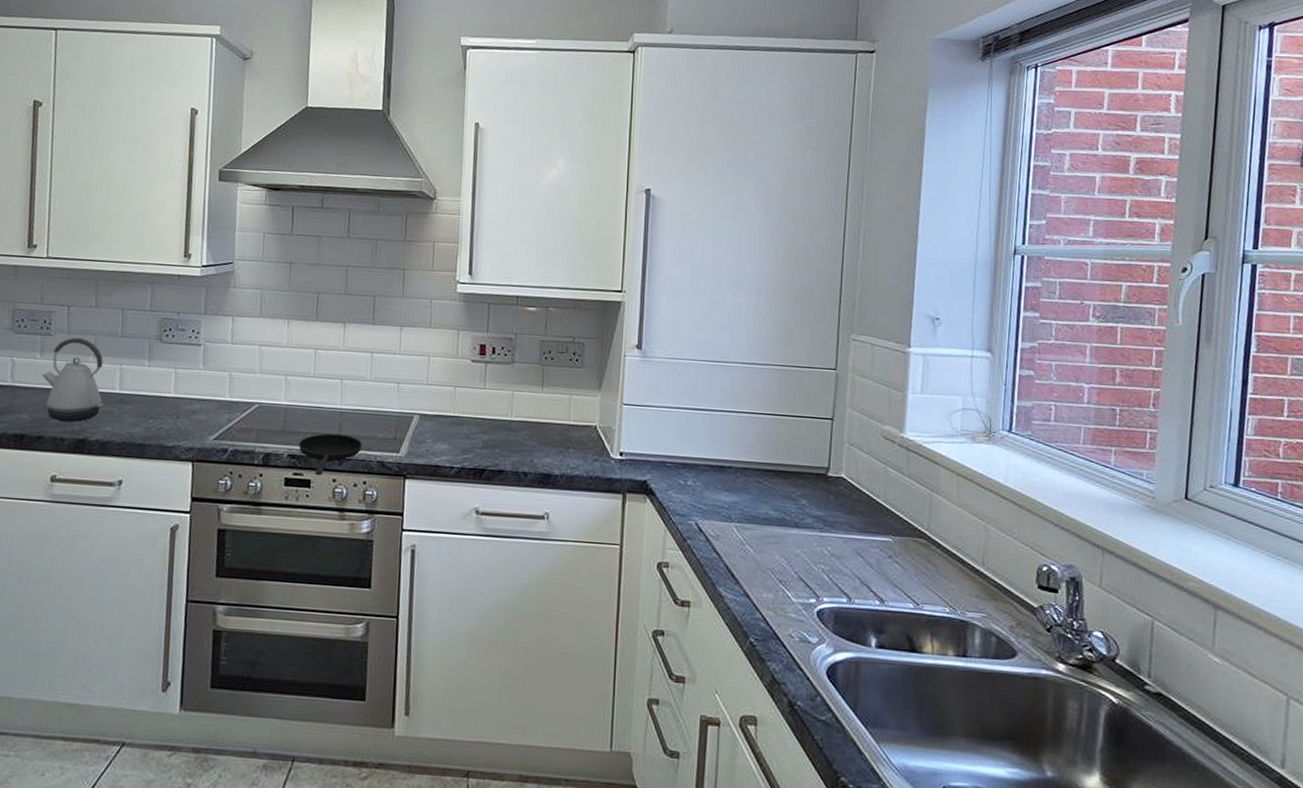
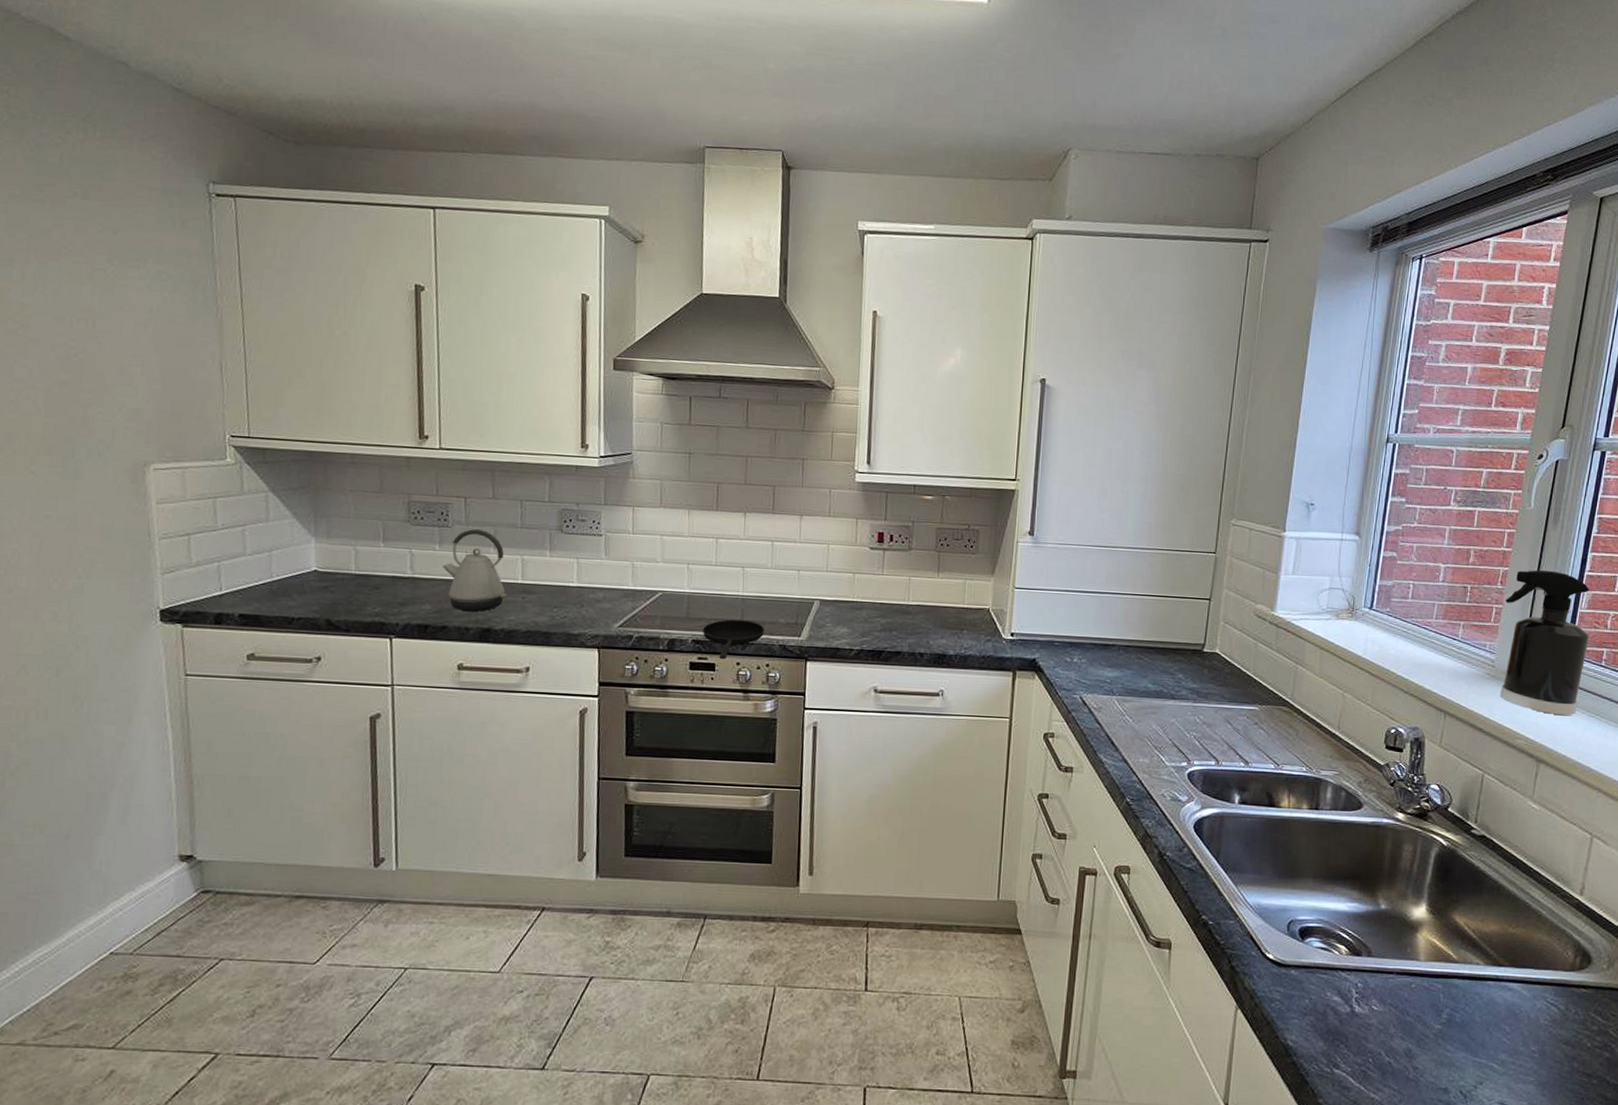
spray bottle: none [1160,391,1261,556] -> present [1500,569,1590,716]

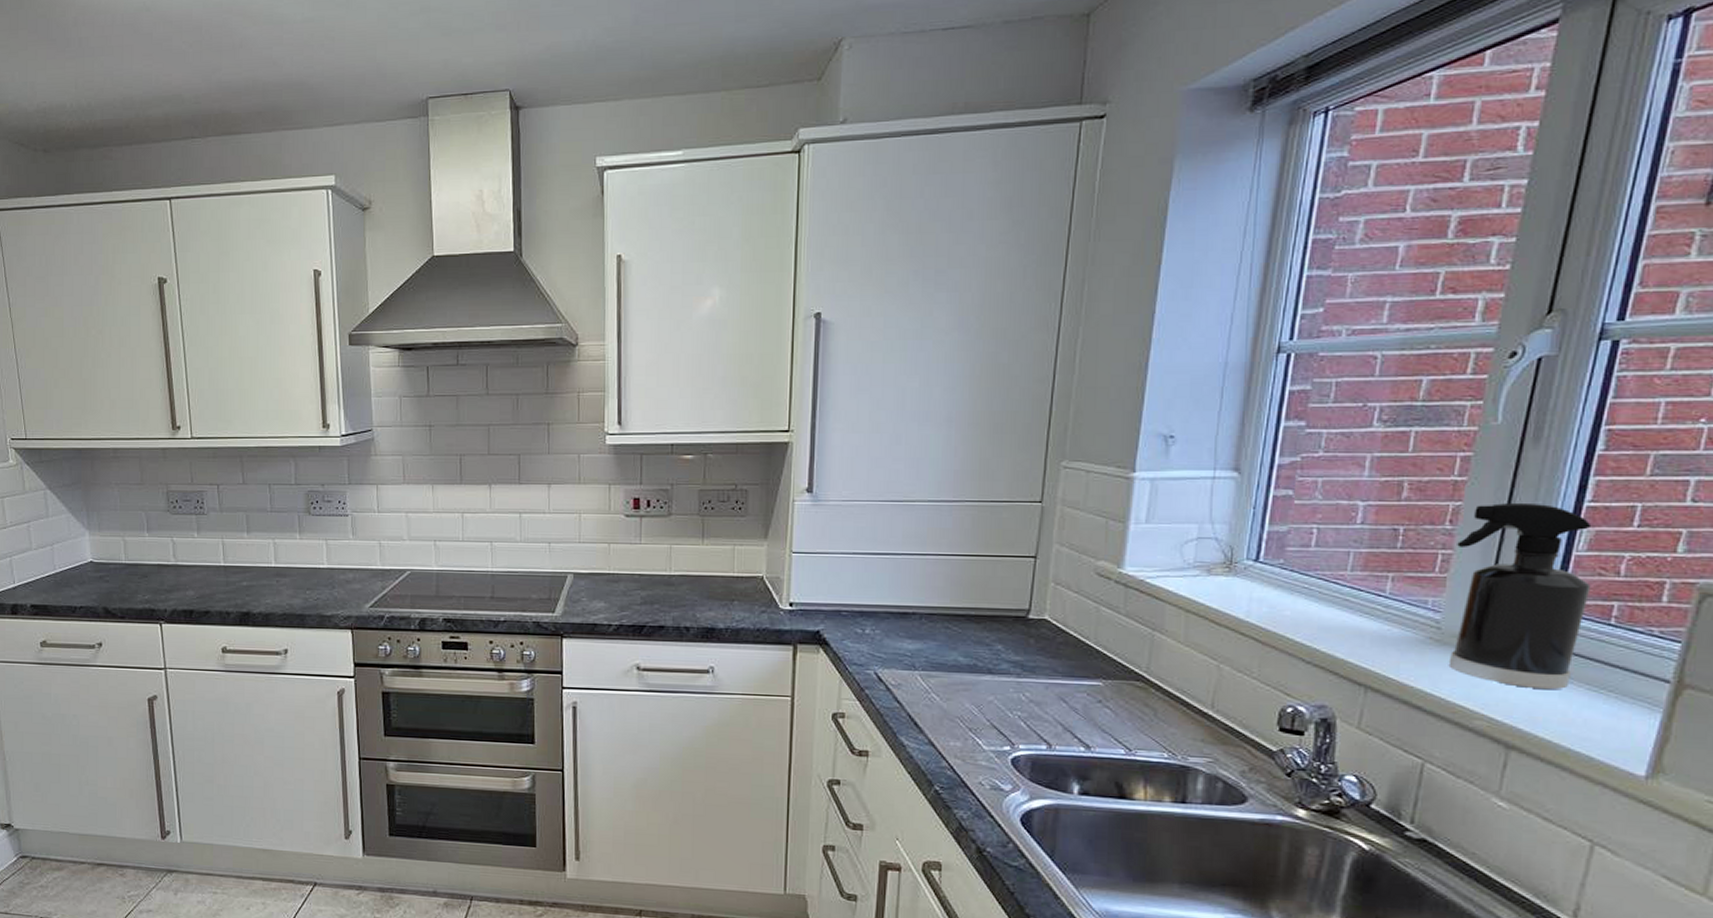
kettle: present [442,529,509,612] -> none [202,516,264,597]
frying pan: present [702,619,765,660] -> none [453,596,518,639]

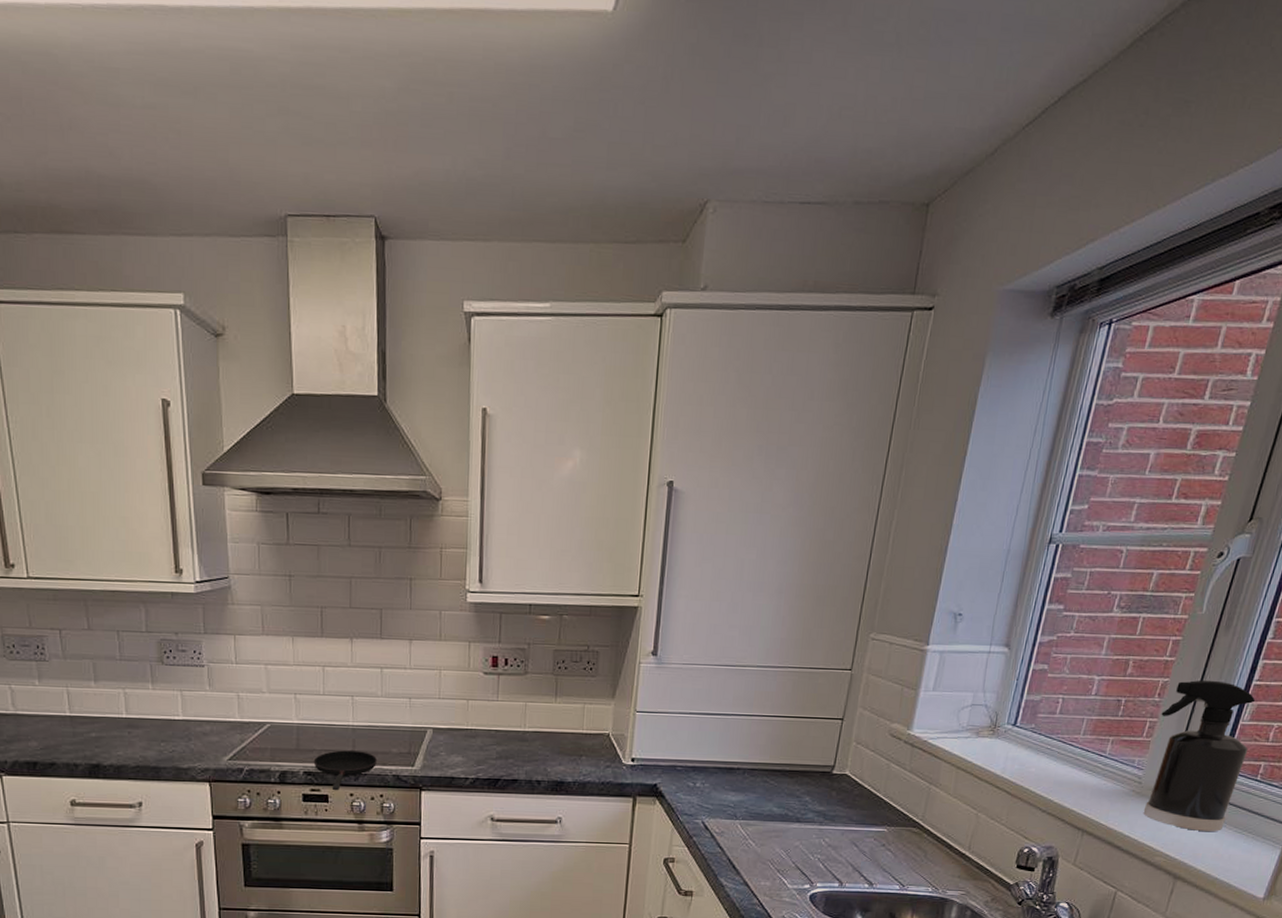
frying pan: none [453,596,518,639] -> present [313,750,378,791]

